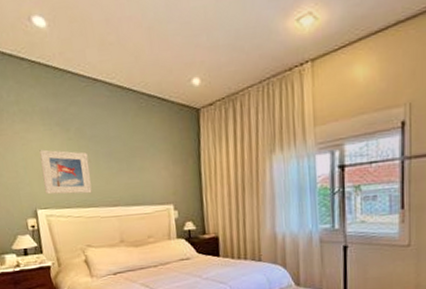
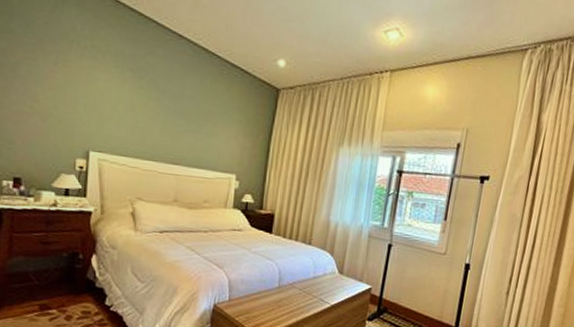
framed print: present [39,149,92,195] -> none [103,91,157,147]

